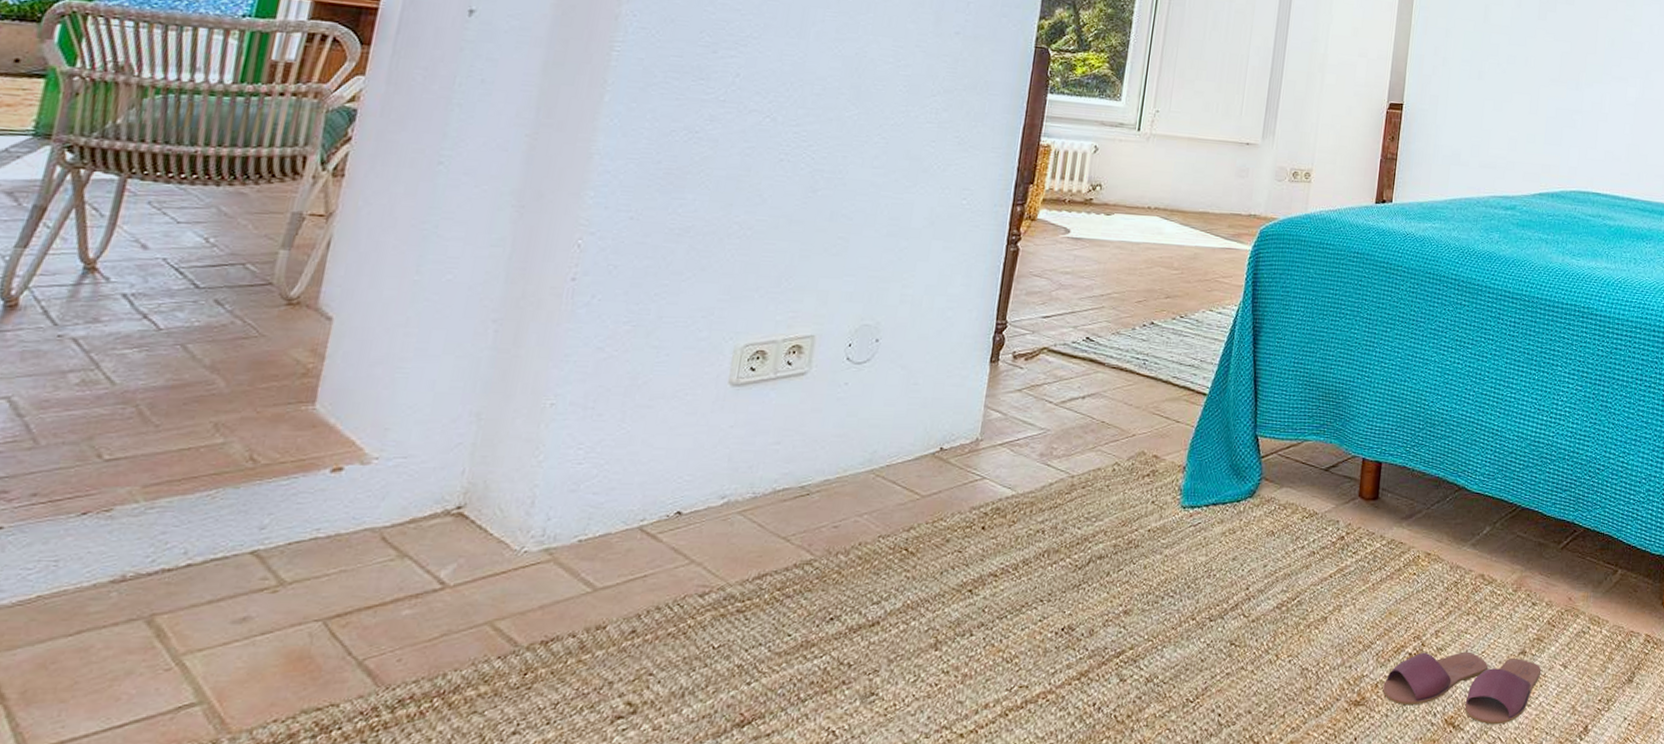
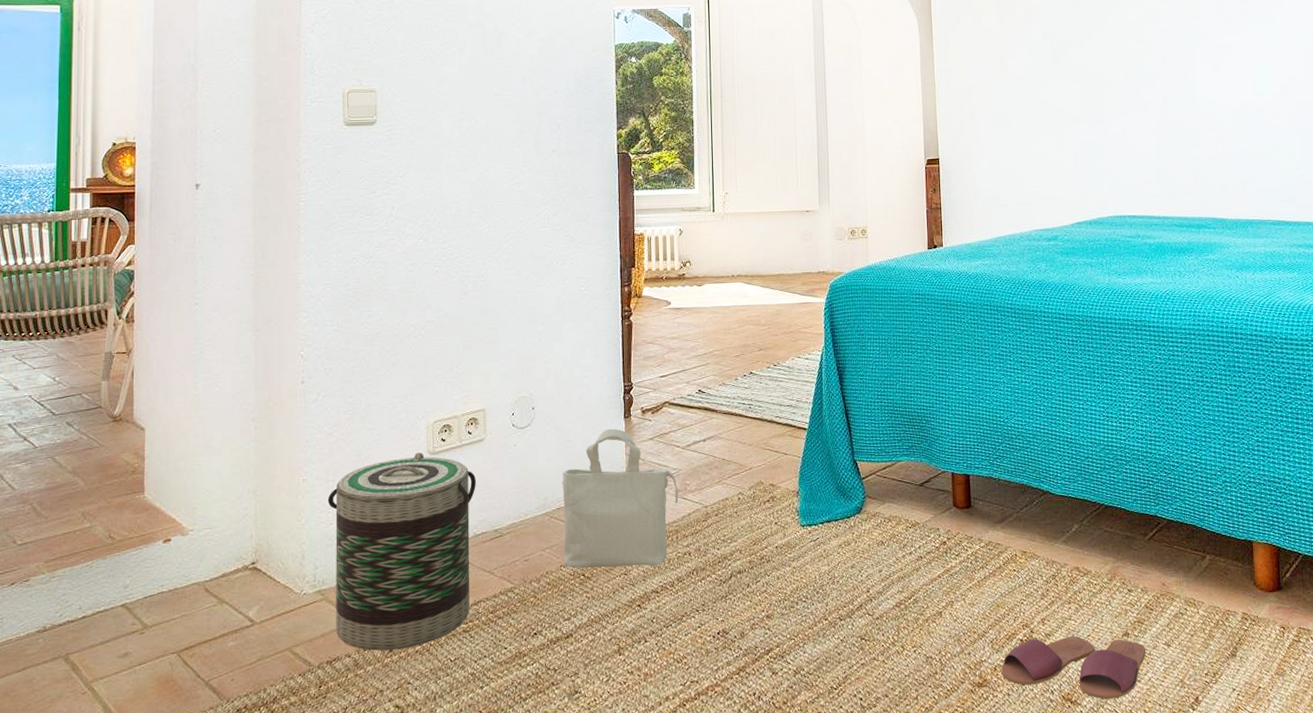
basket: none [561,382,788,630] -> present [327,452,476,651]
tote bag: none [882,373,1042,544] -> present [562,428,679,569]

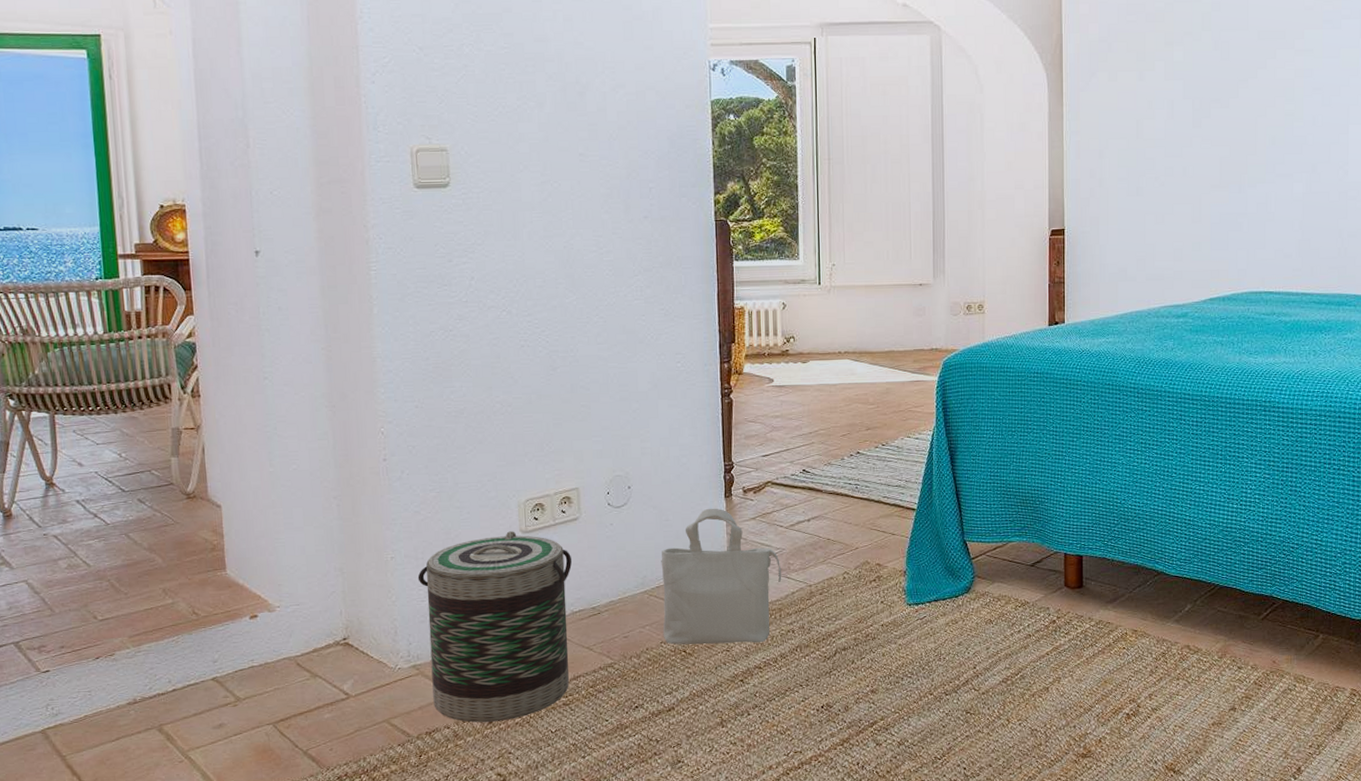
slippers: present [1001,636,1147,699] -> none [1106,710,1252,769]

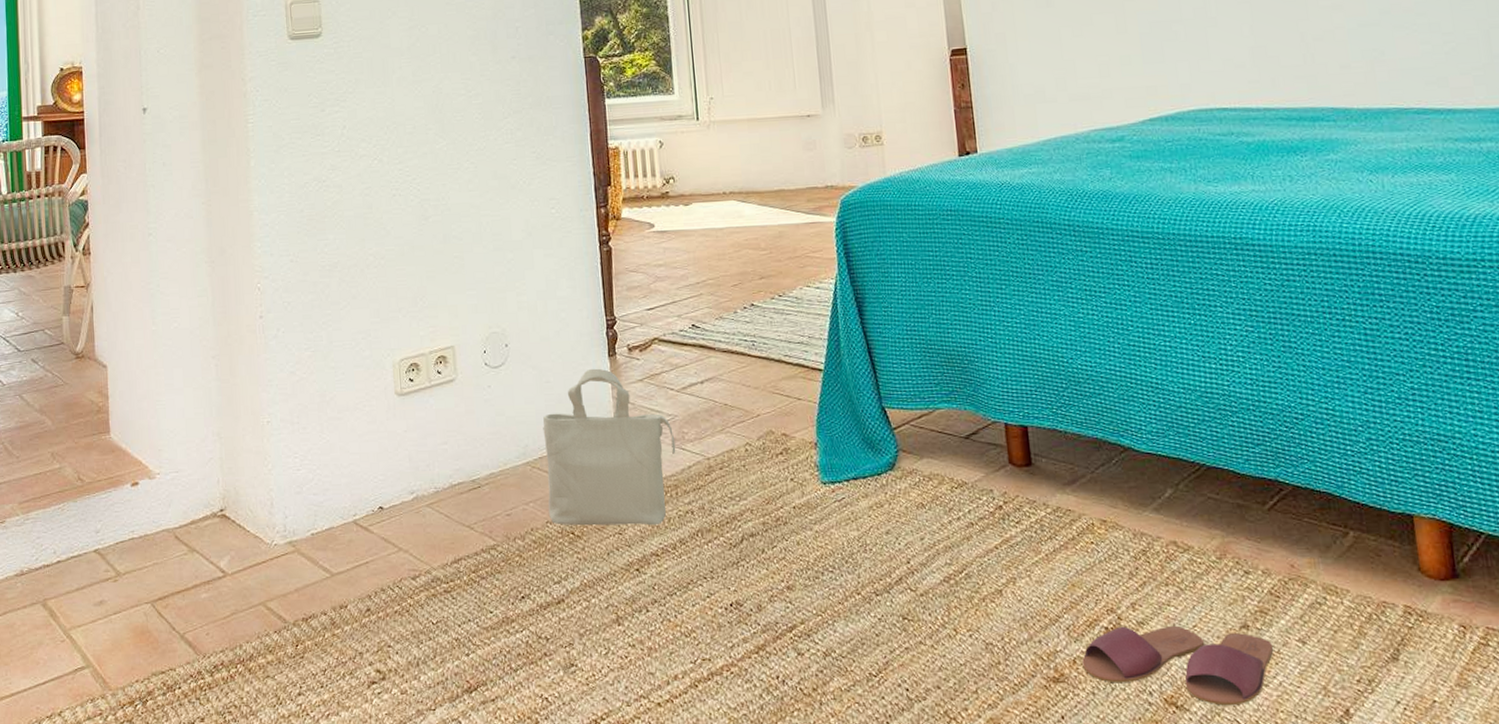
basket: present [417,531,572,723] -> none [293,393,450,609]
slippers: none [1106,710,1252,769] -> present [1082,625,1274,706]

